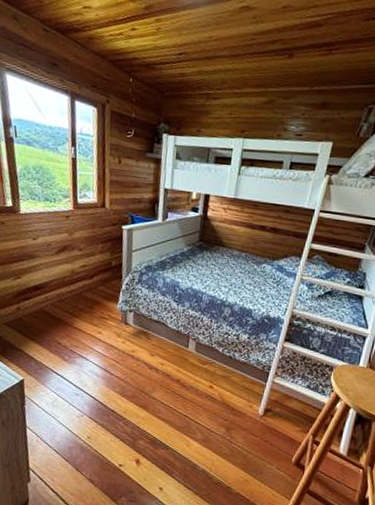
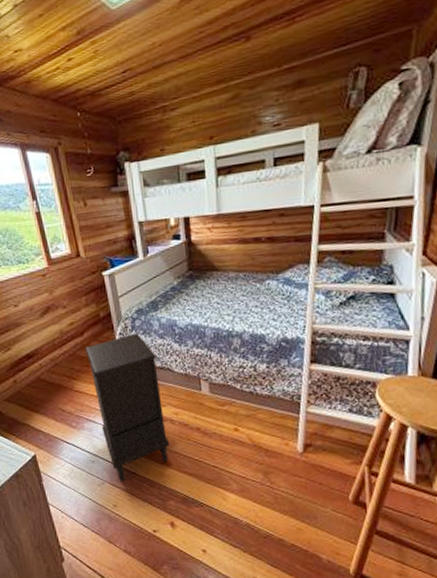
nightstand: none [91,286,155,417] -> present [85,333,171,482]

